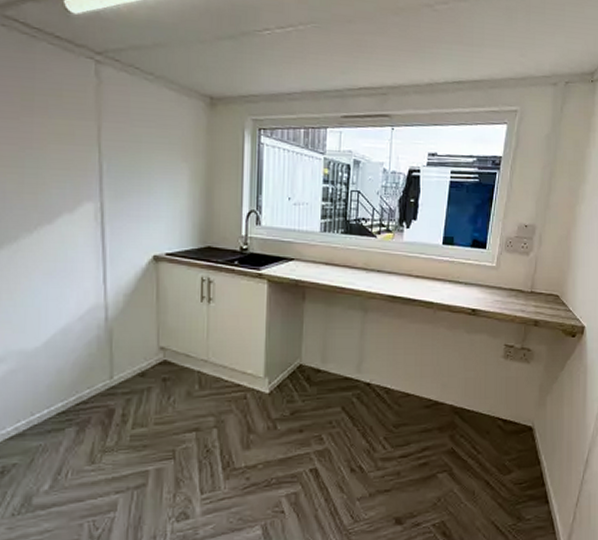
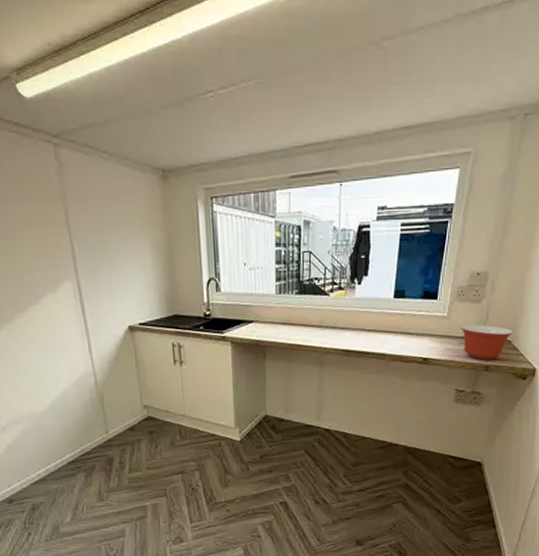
mixing bowl: none [509,277,562,314] -> present [460,324,514,360]

